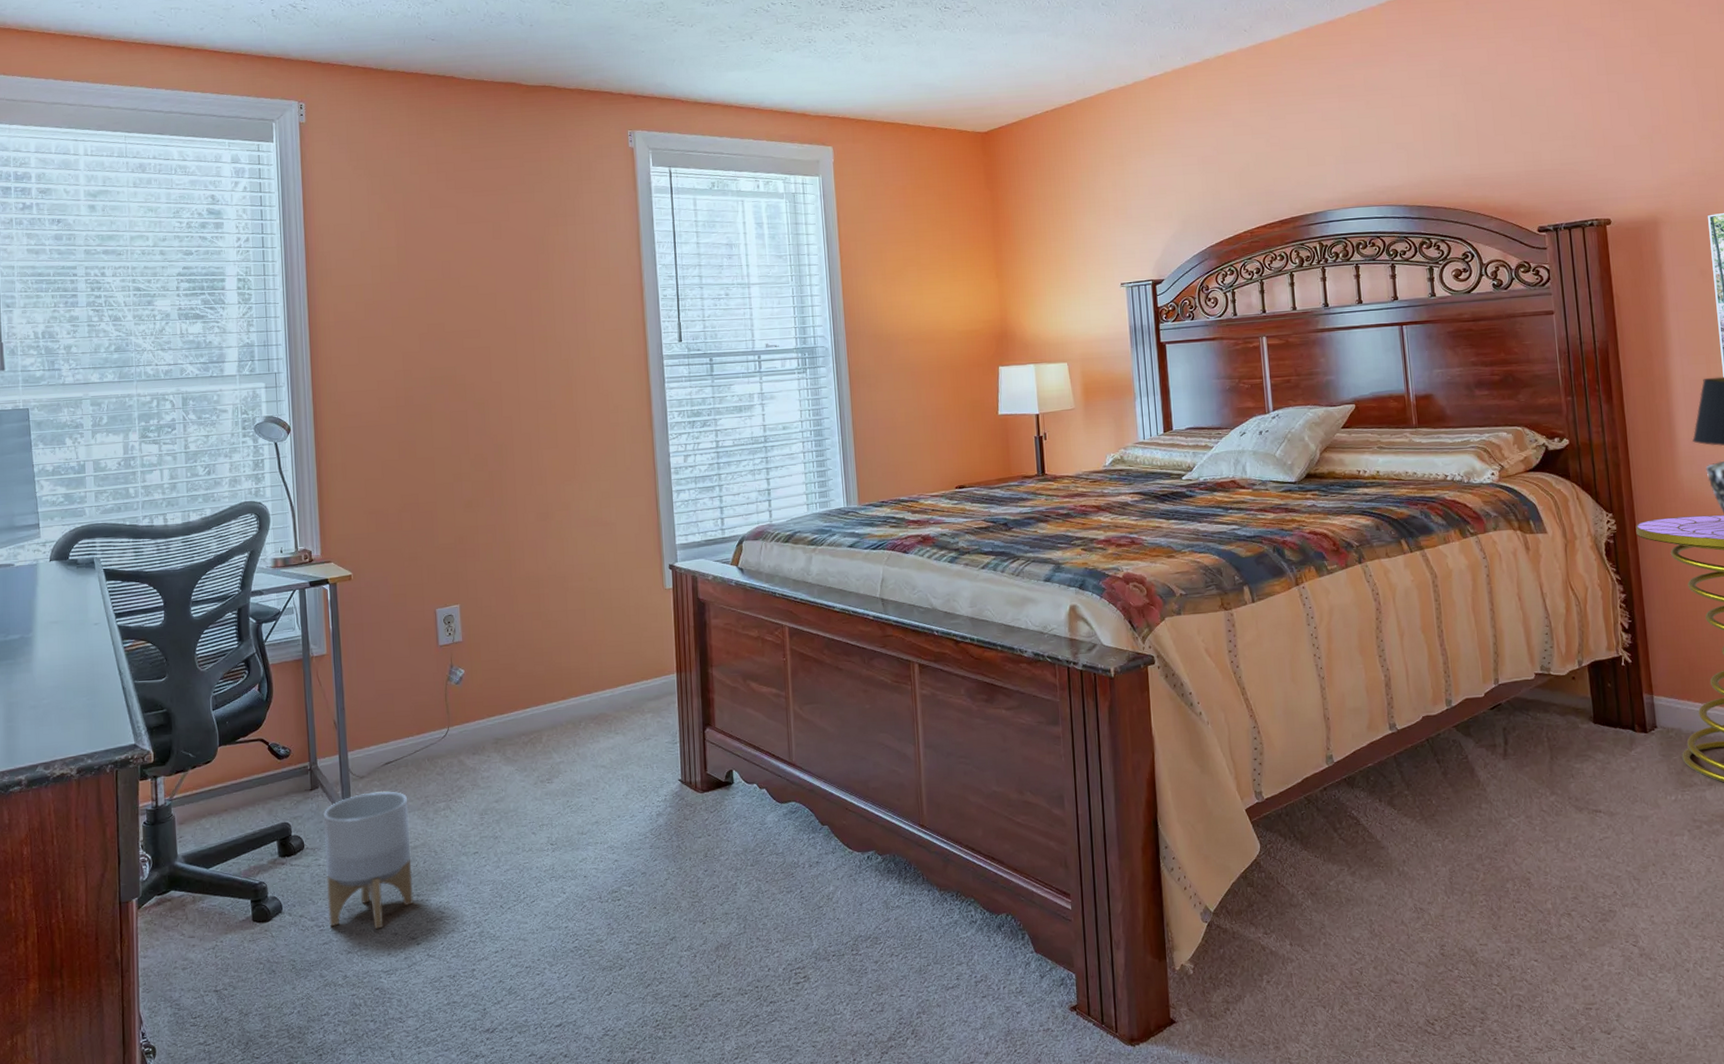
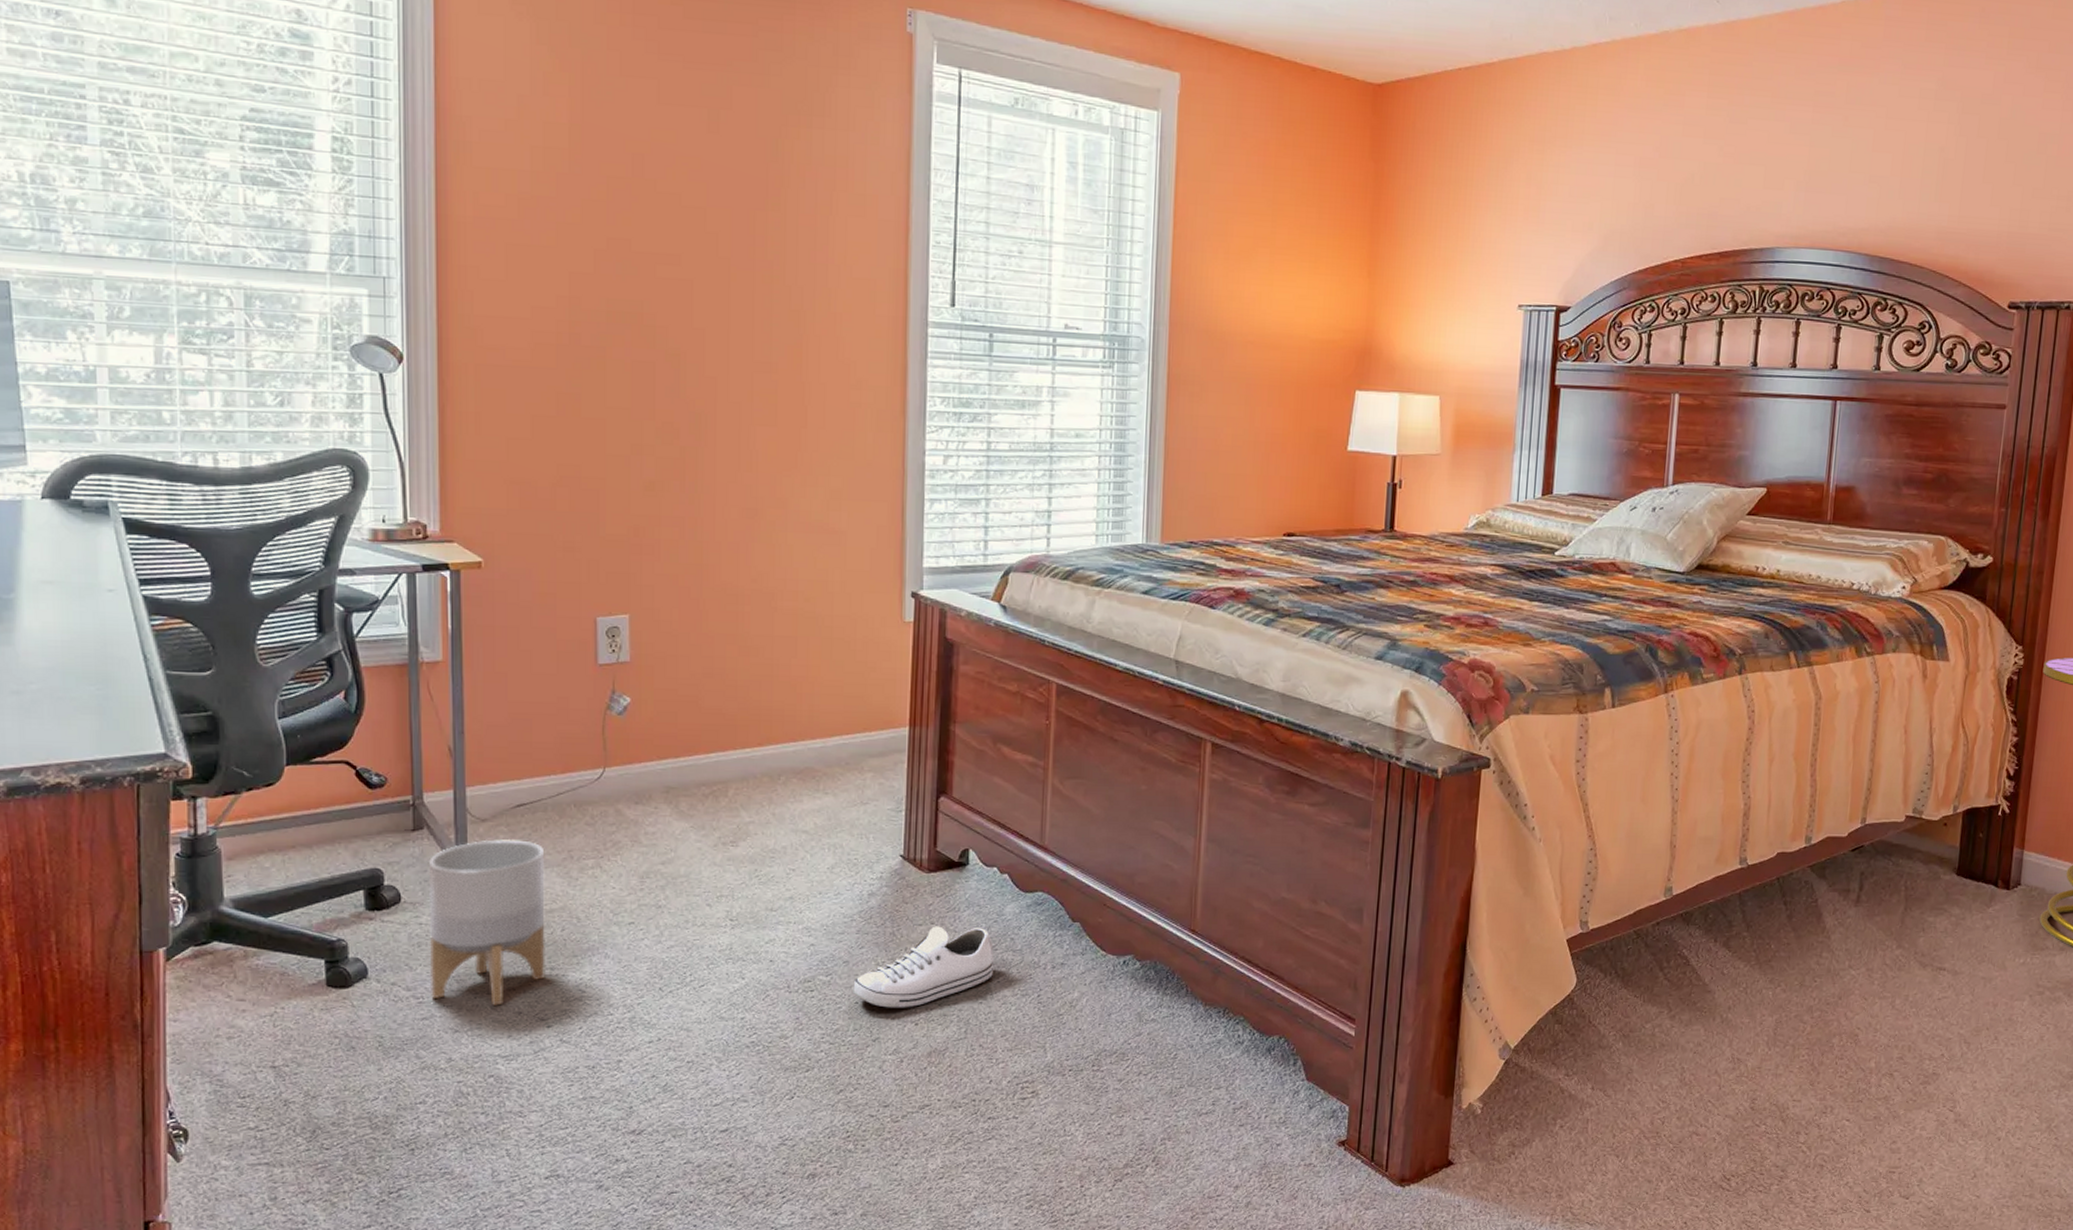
shoe: none [651,836,762,911] -> present [853,926,994,1008]

